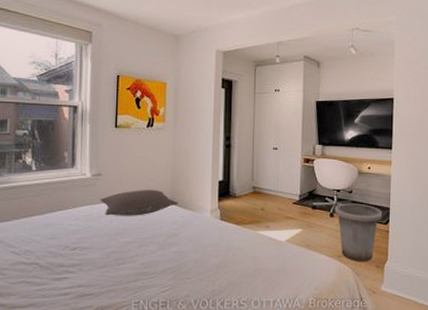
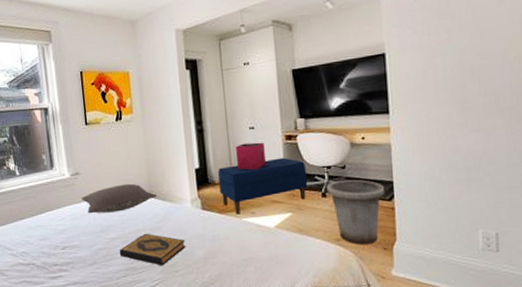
hardback book: none [132,239,201,271] -> present [119,233,186,265]
bench: none [240,178,319,227] -> present [218,157,308,215]
storage bin: none [257,162,285,187] -> present [235,142,267,170]

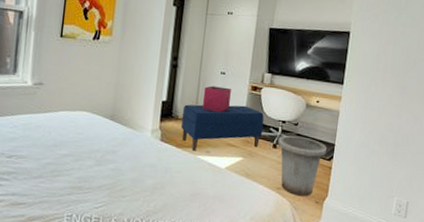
pillow: present [81,183,157,214] -> none [40,102,120,130]
hardback book: present [119,233,186,265] -> none [68,154,138,188]

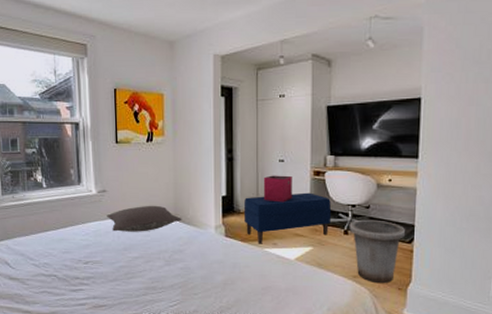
pillow: none [40,102,120,130] -> present [107,205,182,232]

